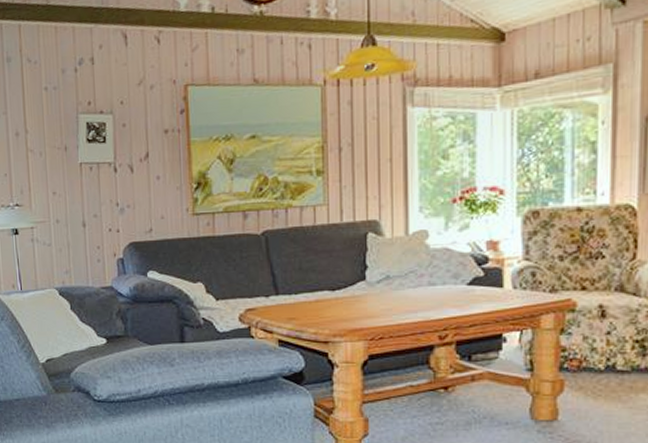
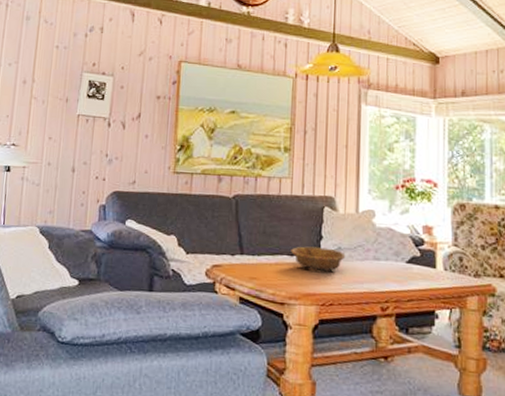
decorative bowl: none [332,278,395,305] -> present [291,246,346,272]

